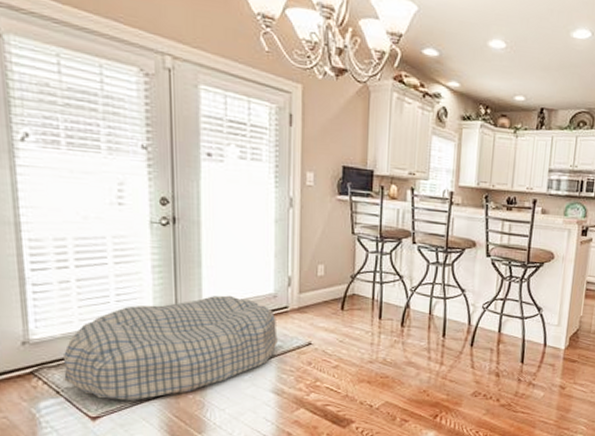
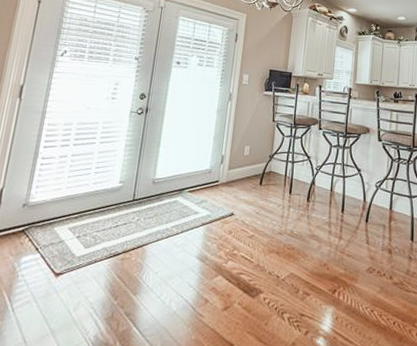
dog bed: present [64,295,278,400] -> none [44,170,209,260]

